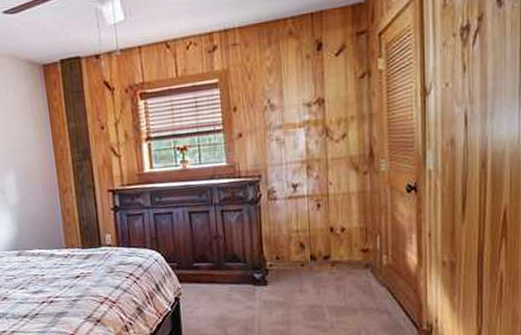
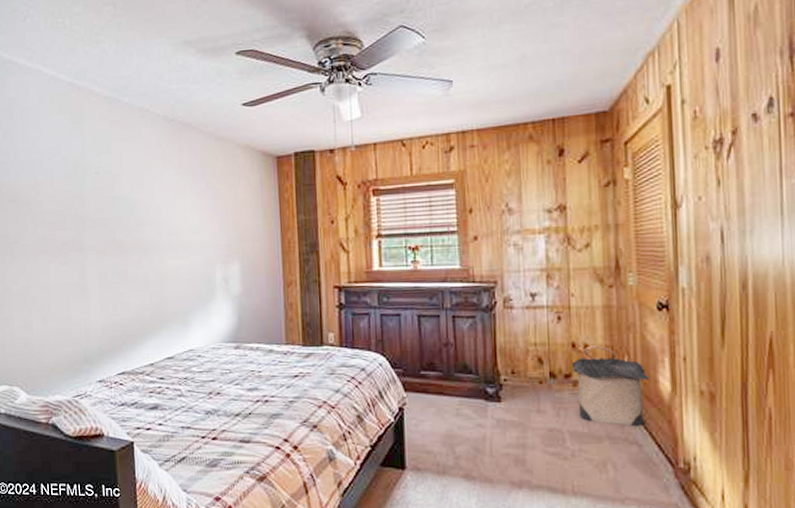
laundry hamper: none [330,228,399,298] -> present [571,345,649,426]

